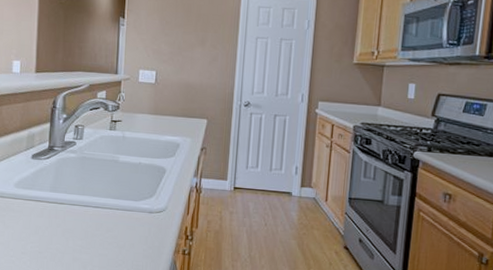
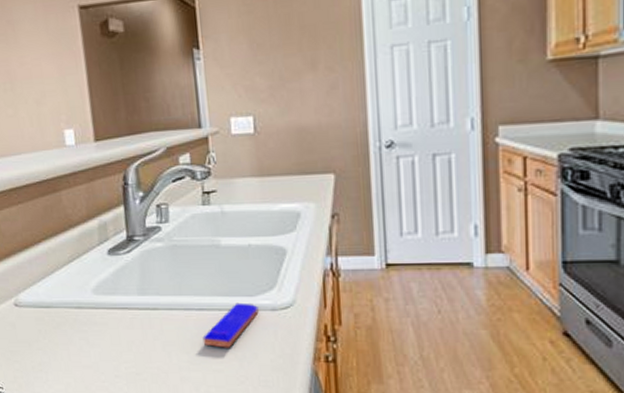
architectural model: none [94,204,140,238] -> present [202,302,259,348]

